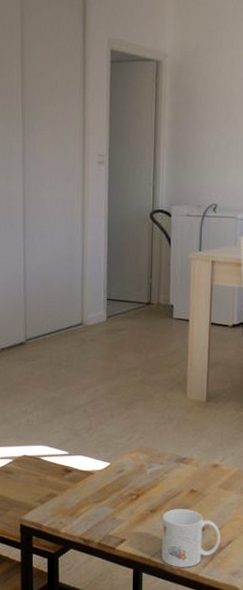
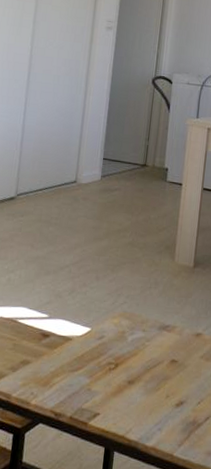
mug: present [161,508,221,567] -> none [135,379,199,446]

